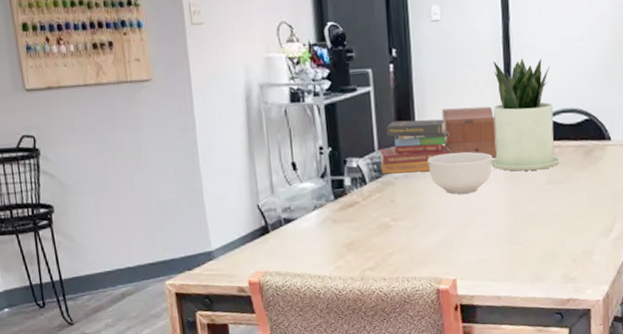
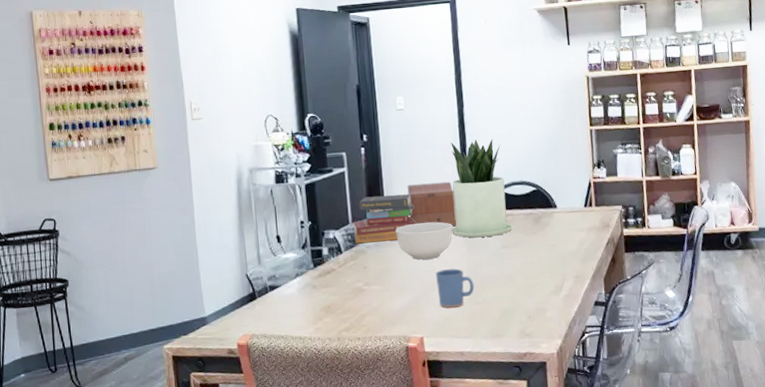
mug: none [472,205,515,248] -> present [436,268,475,308]

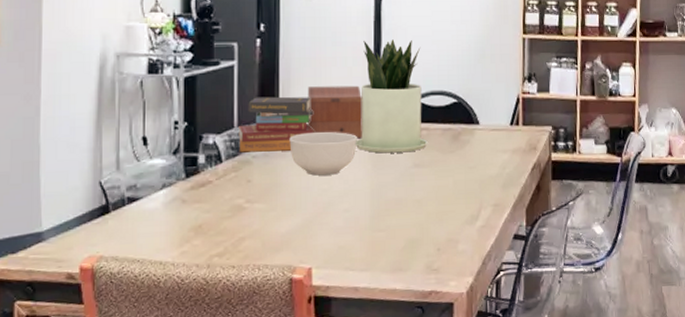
mug: present [436,268,475,308] -> none [333,188,377,234]

